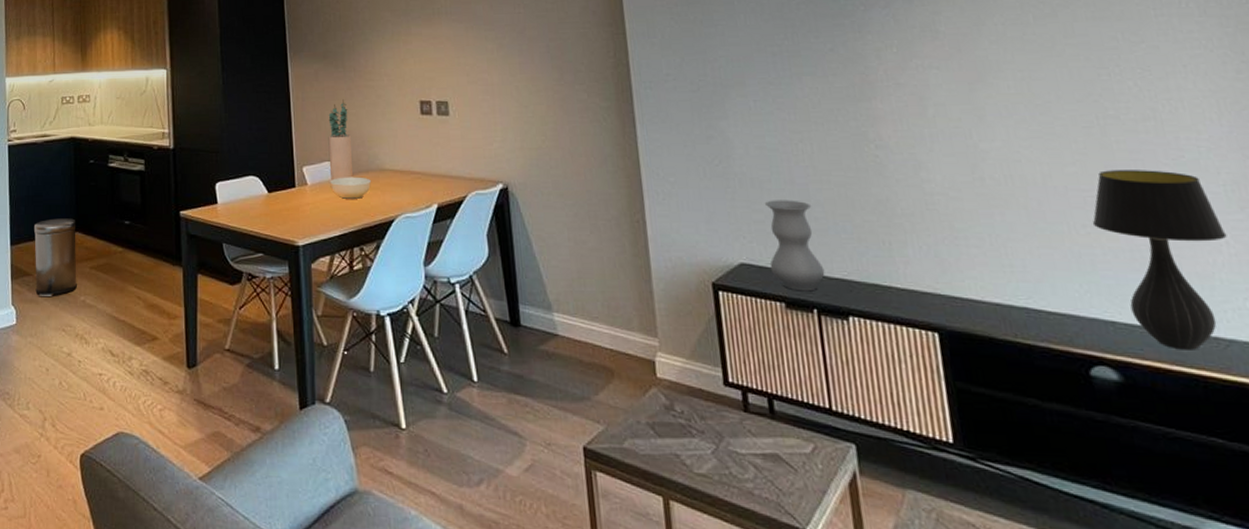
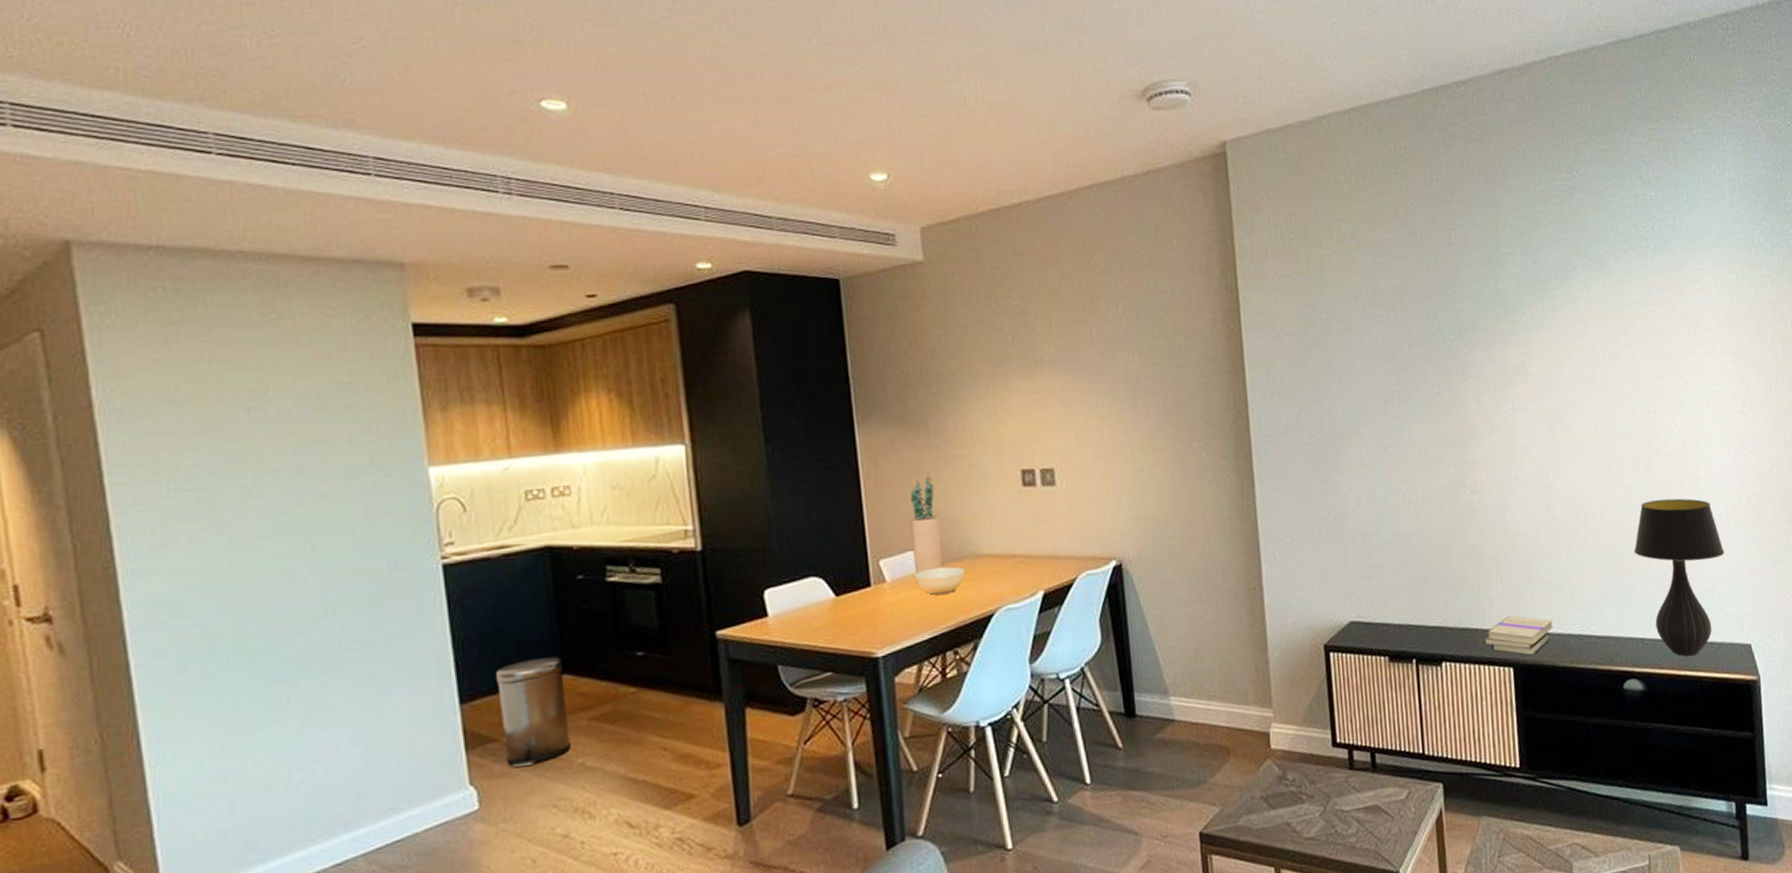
vase: present [764,200,825,292] -> none [1373,552,1424,644]
books: none [899,278,988,324] -> present [1484,615,1553,657]

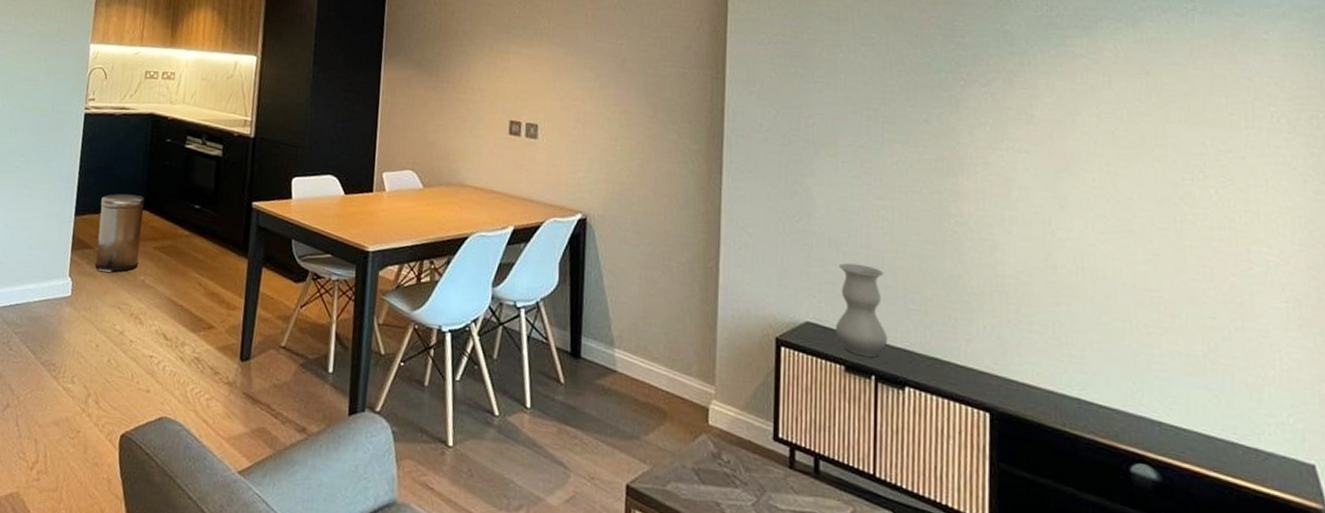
vase: present [909,473,942,574] -> none [409,109,436,190]
bowl: present [914,566,966,595] -> none [408,187,451,212]
vase: none [1373,552,1424,644] -> present [835,262,888,358]
books: present [1484,615,1553,657] -> none [957,358,1043,407]
table lamp: present [1633,498,1725,657] -> none [1154,273,1282,459]

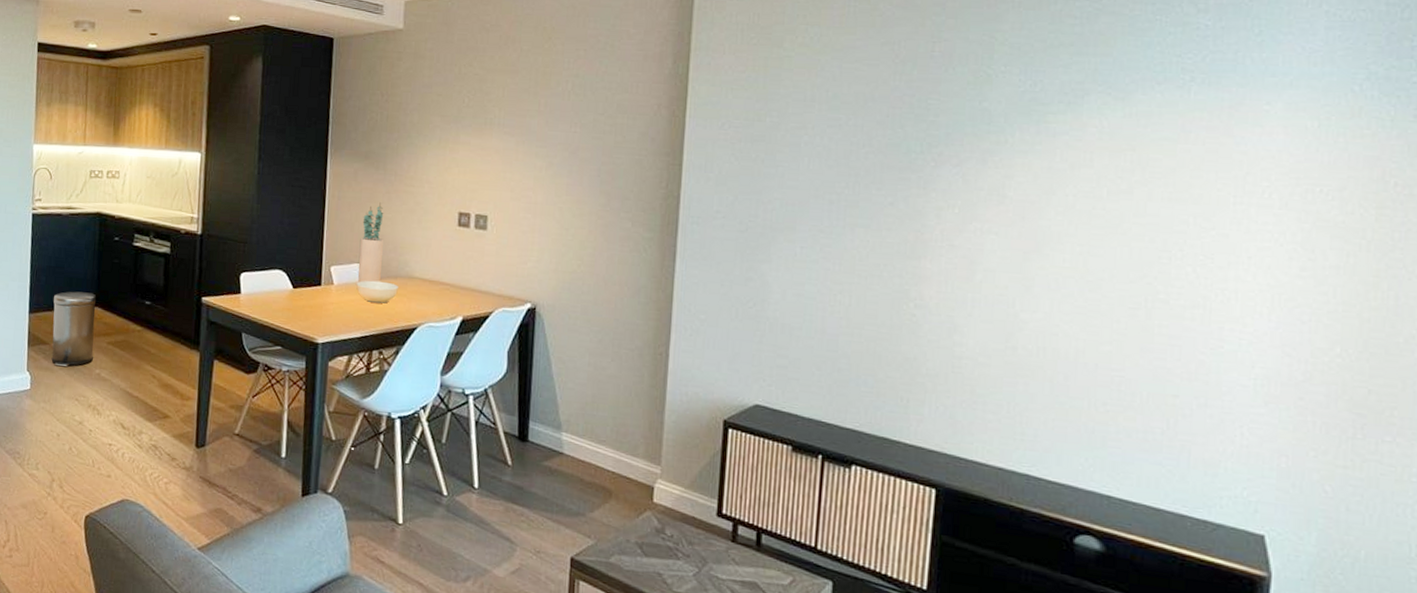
bowl: none [408,187,451,212] -> present [356,280,399,303]
vase: none [409,109,436,190] -> present [357,202,384,283]
vase: present [835,262,888,358] -> none [784,347,838,438]

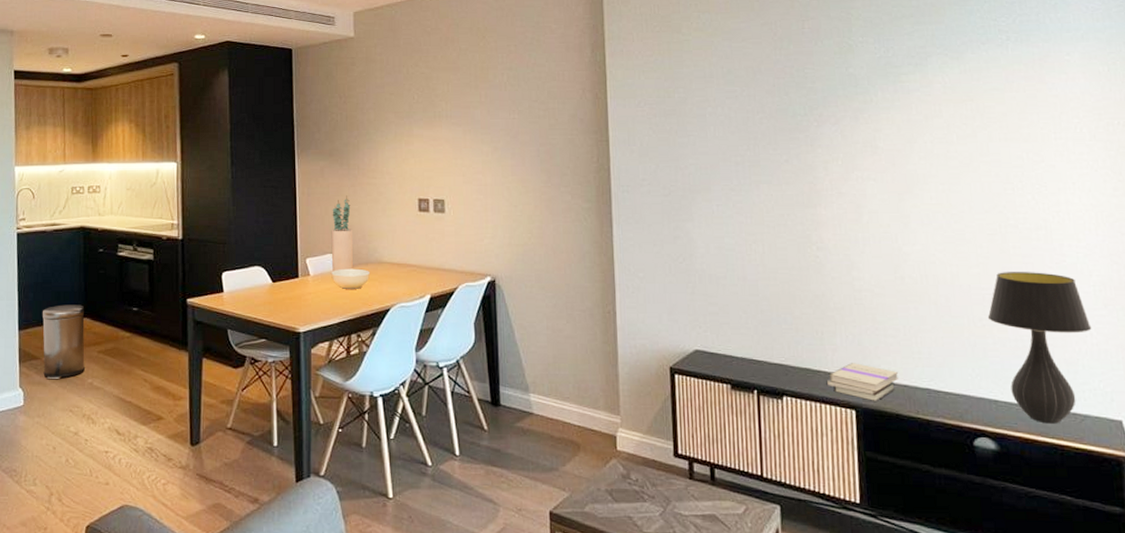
books: none [905,437,993,483] -> present [826,363,898,402]
table lamp: none [1113,352,1244,530] -> present [987,272,1092,424]

